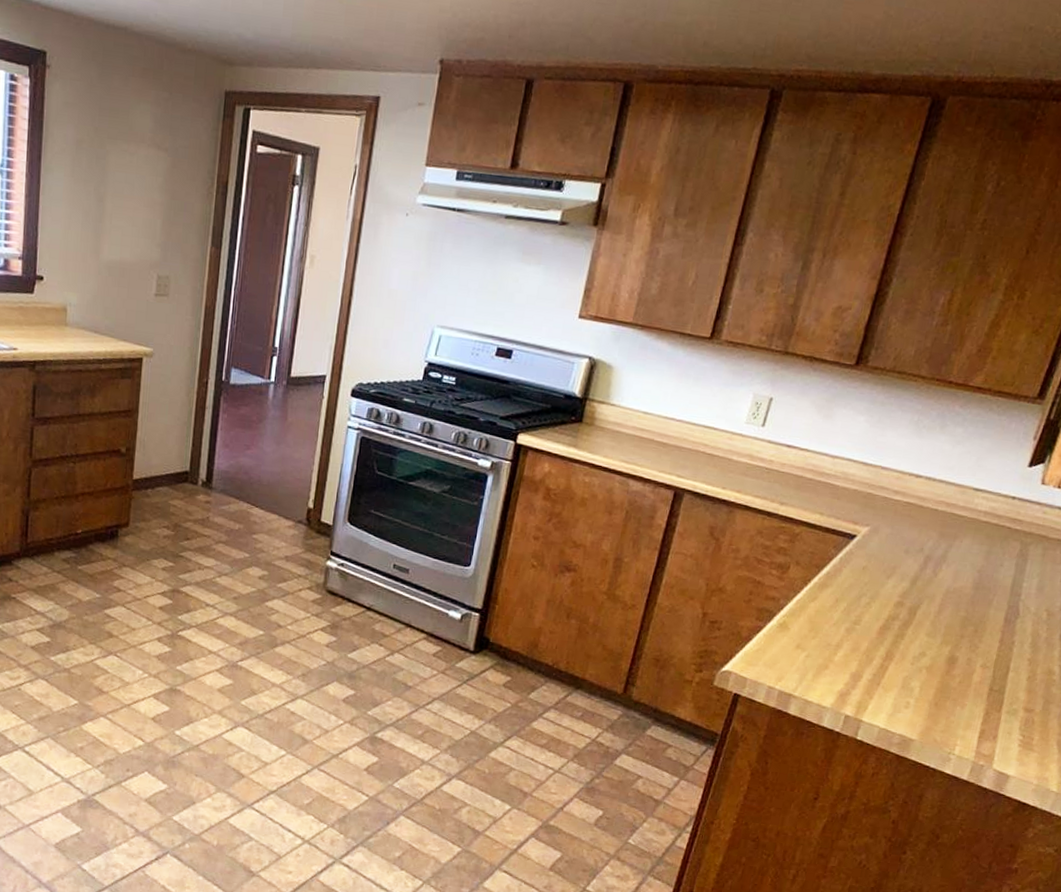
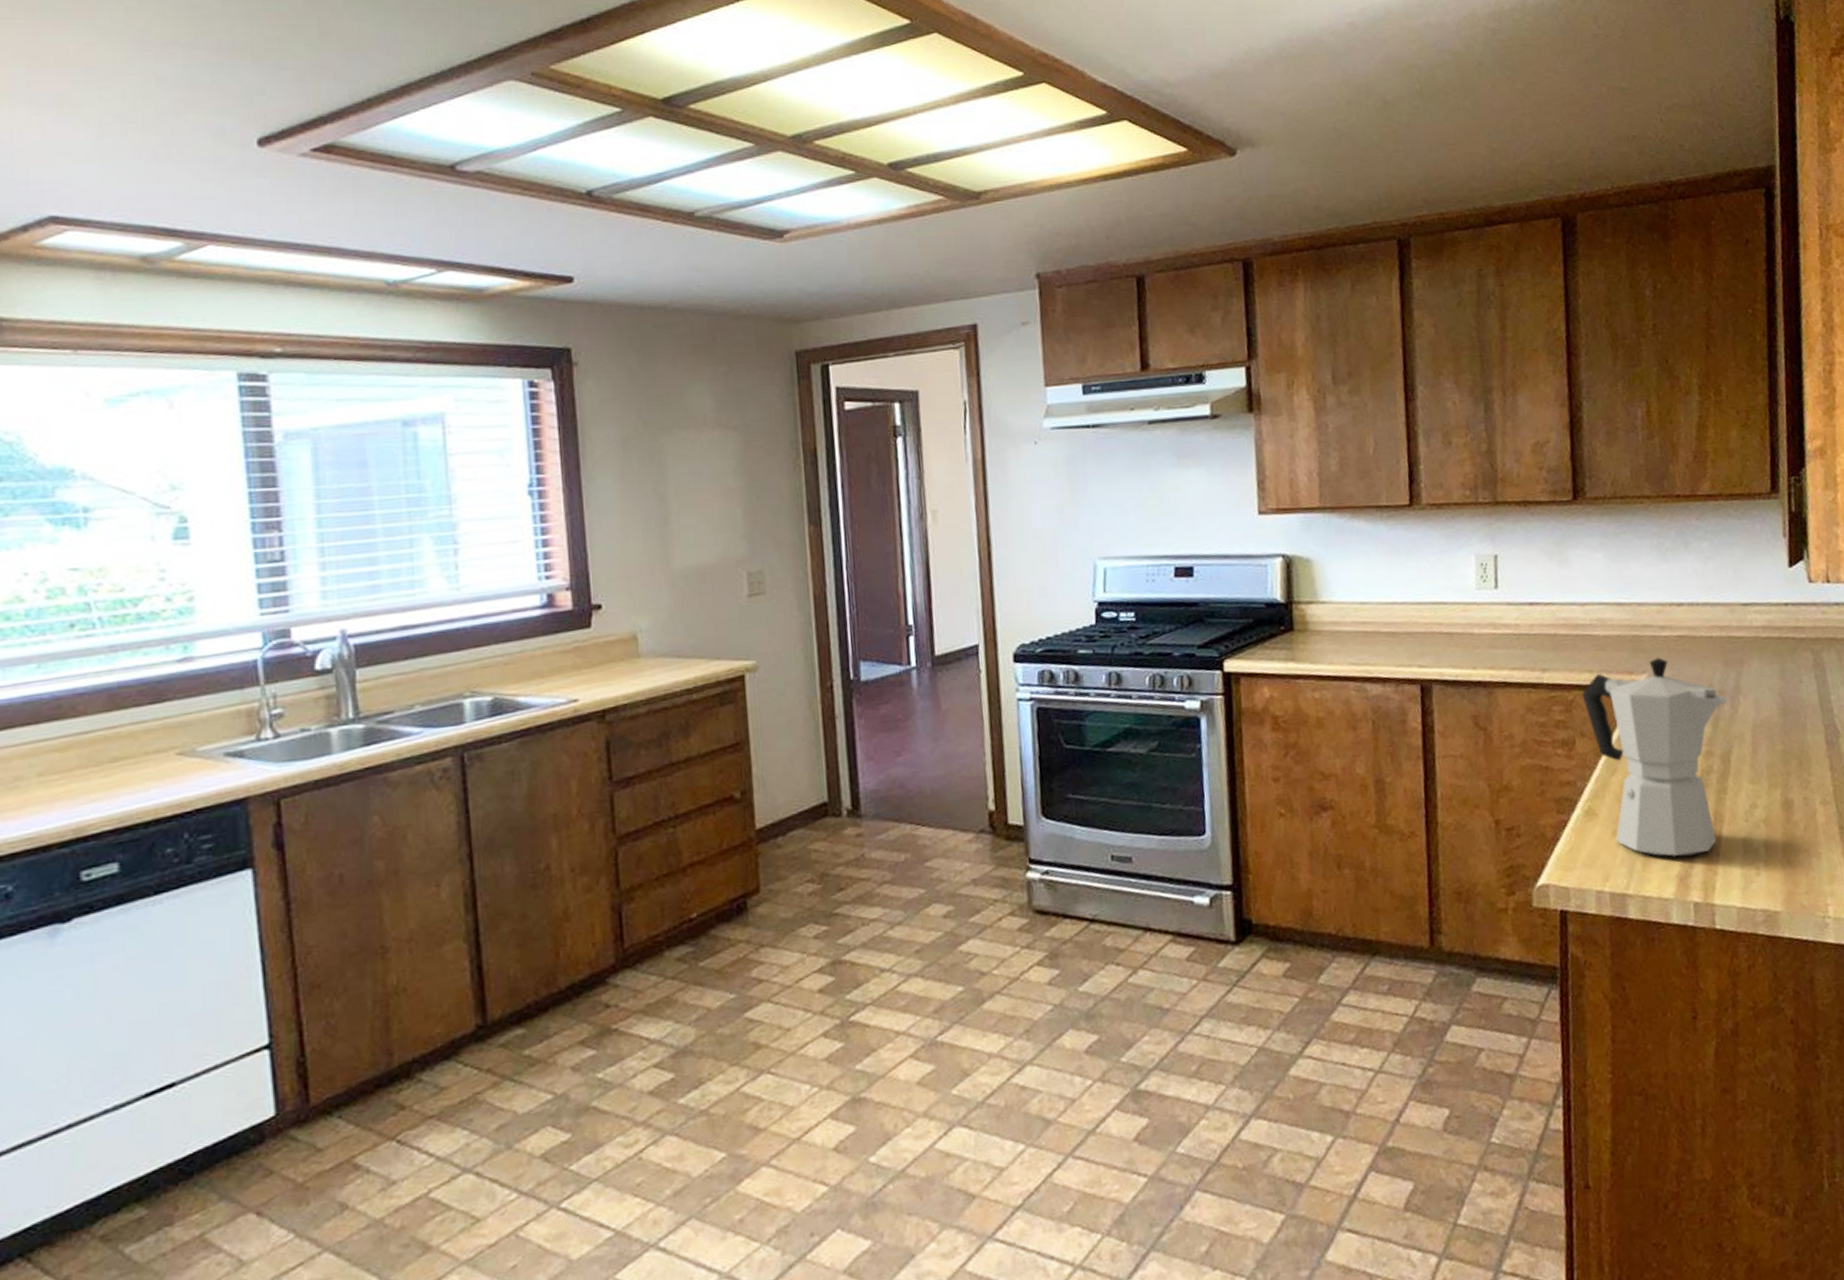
moka pot: none [798,516,931,680] -> present [1582,657,1727,857]

